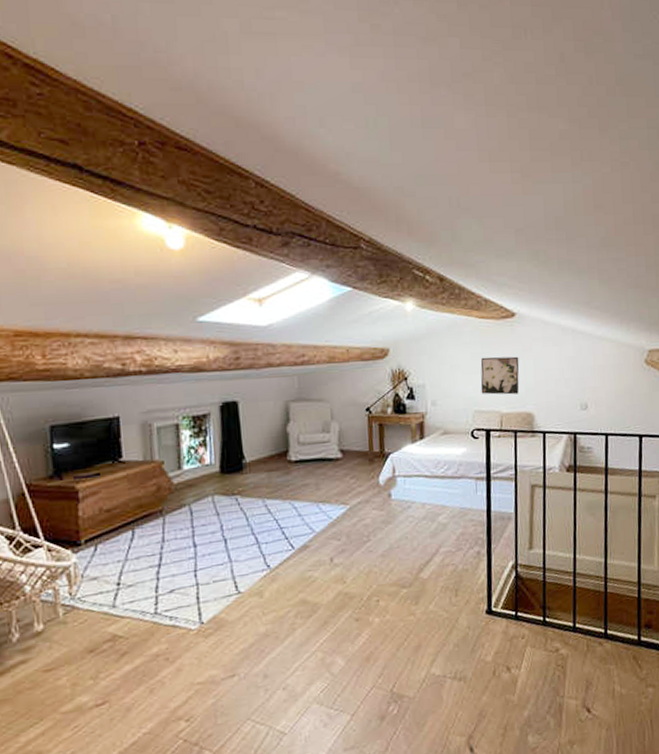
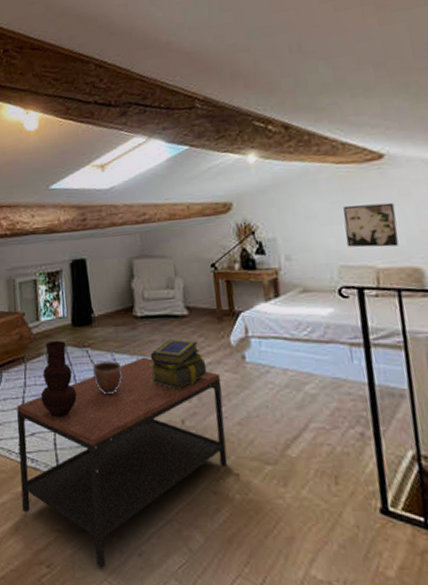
coffee table: none [152,501,370,710] -> present [16,357,228,568]
vase: none [181,489,224,571] -> present [40,340,77,418]
decorative bowl: none [241,507,274,542] -> present [92,361,123,395]
stack of books: none [302,481,357,531] -> present [149,339,207,390]

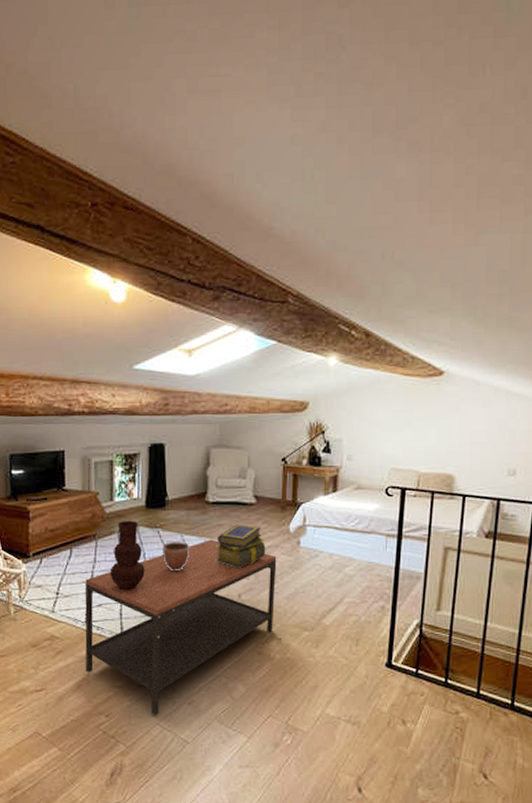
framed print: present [343,202,399,248] -> none [399,415,444,455]

